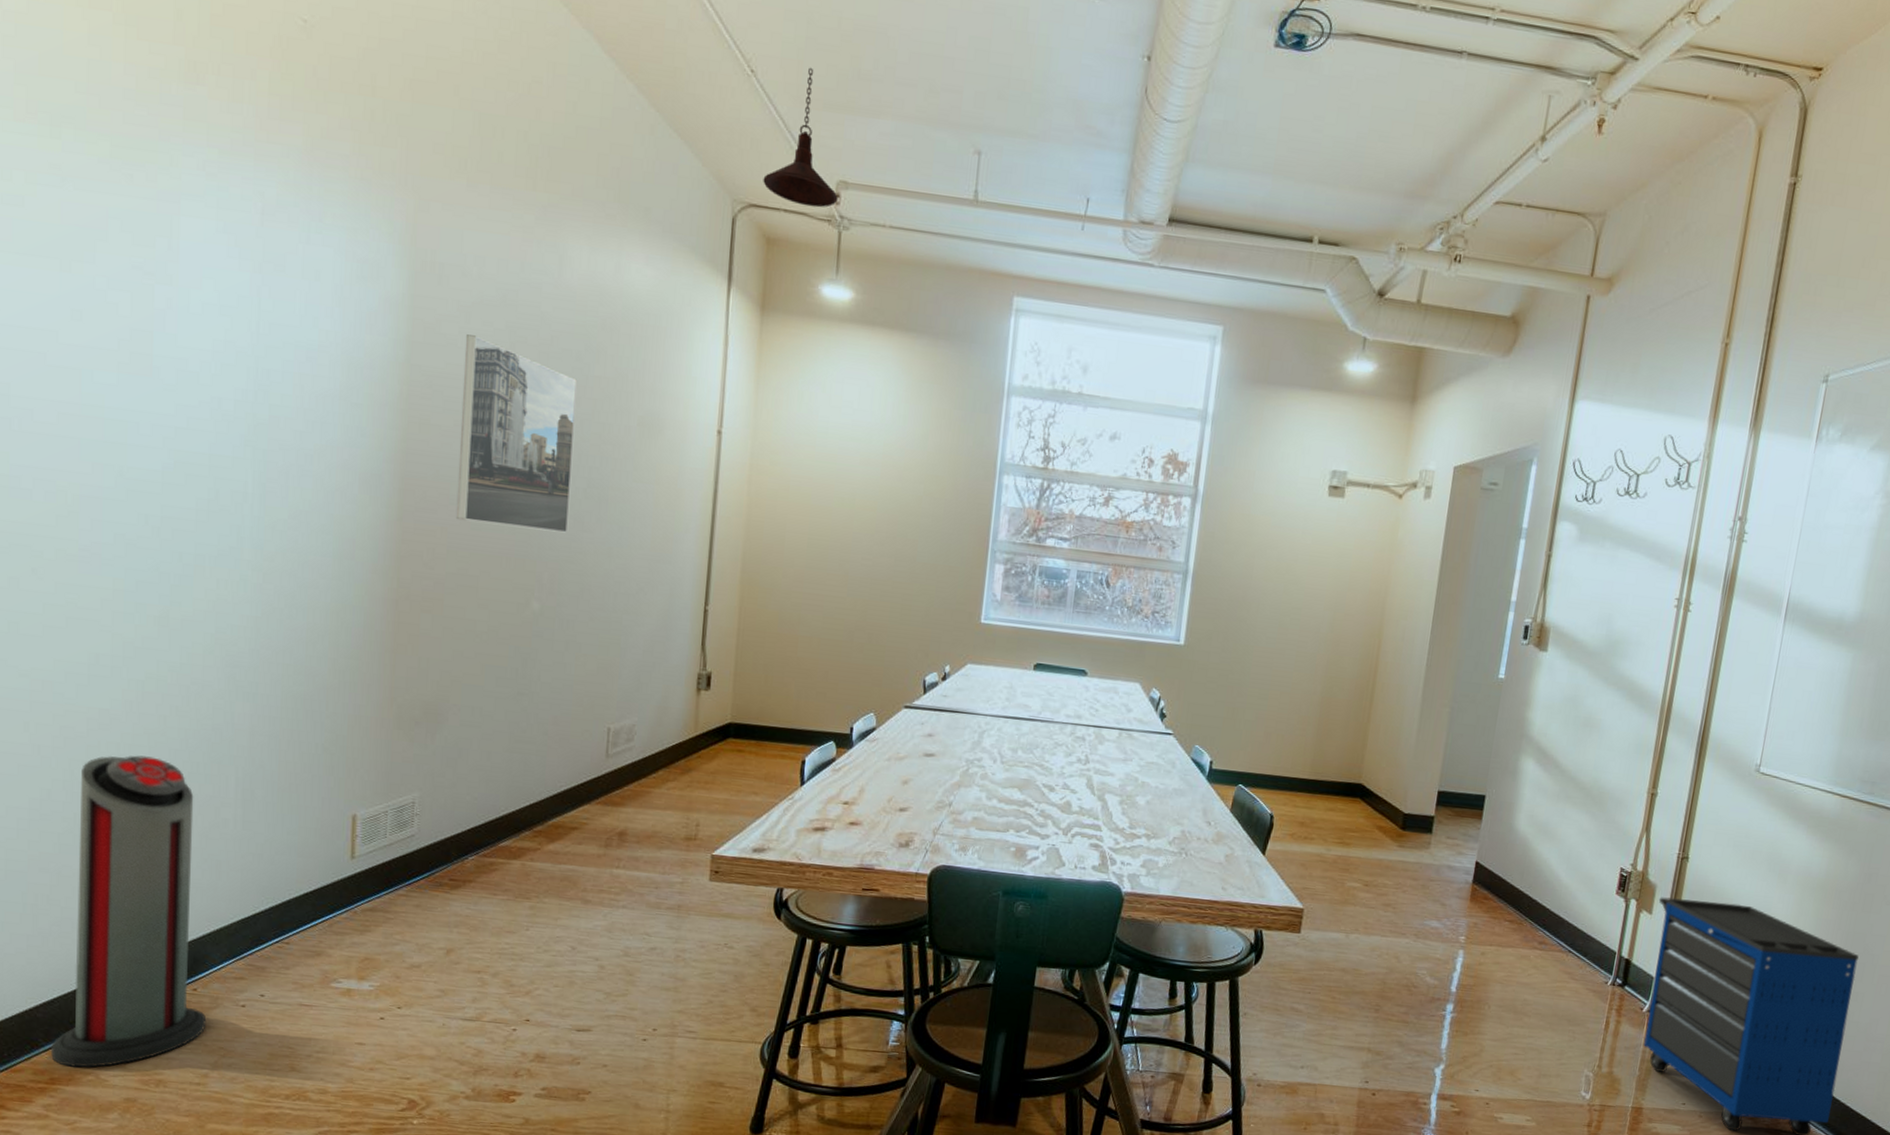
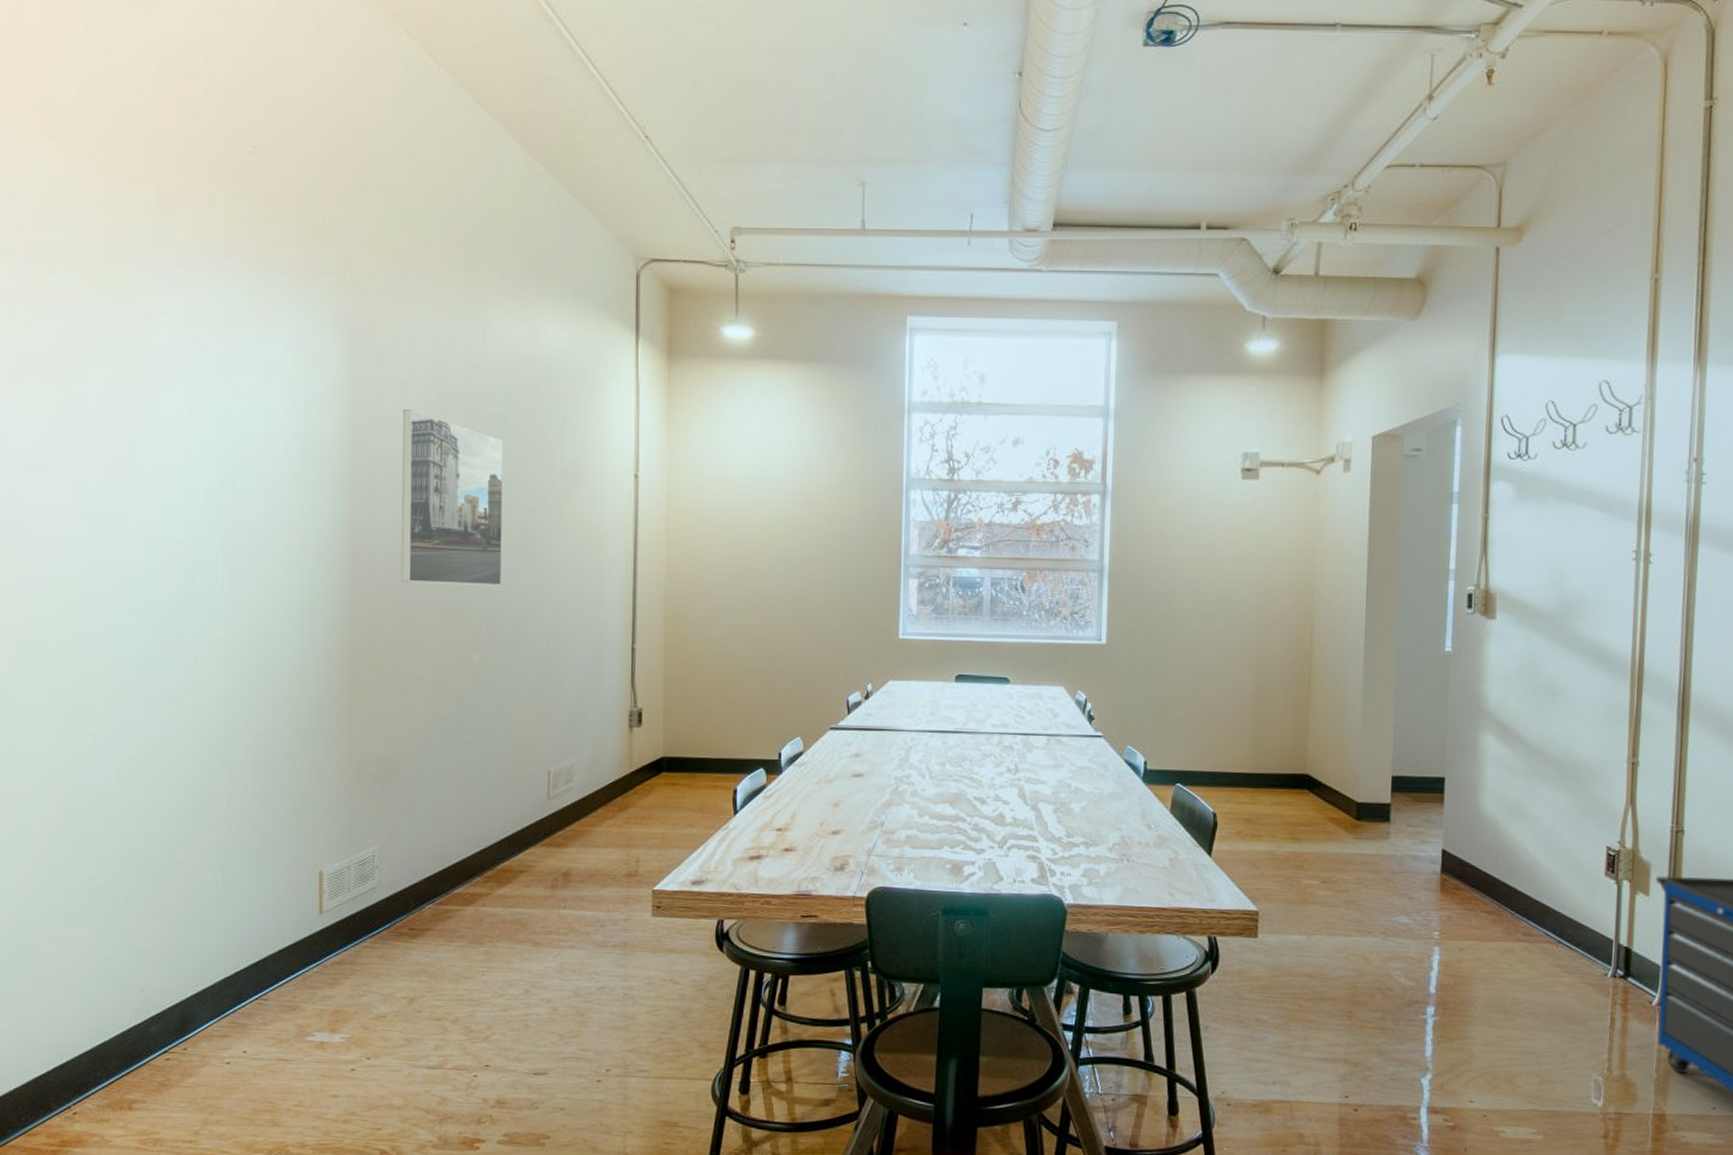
air purifier: present [51,755,207,1068] -> none [62,827,196,1130]
pendant light: present [763,67,838,208] -> none [662,126,733,255]

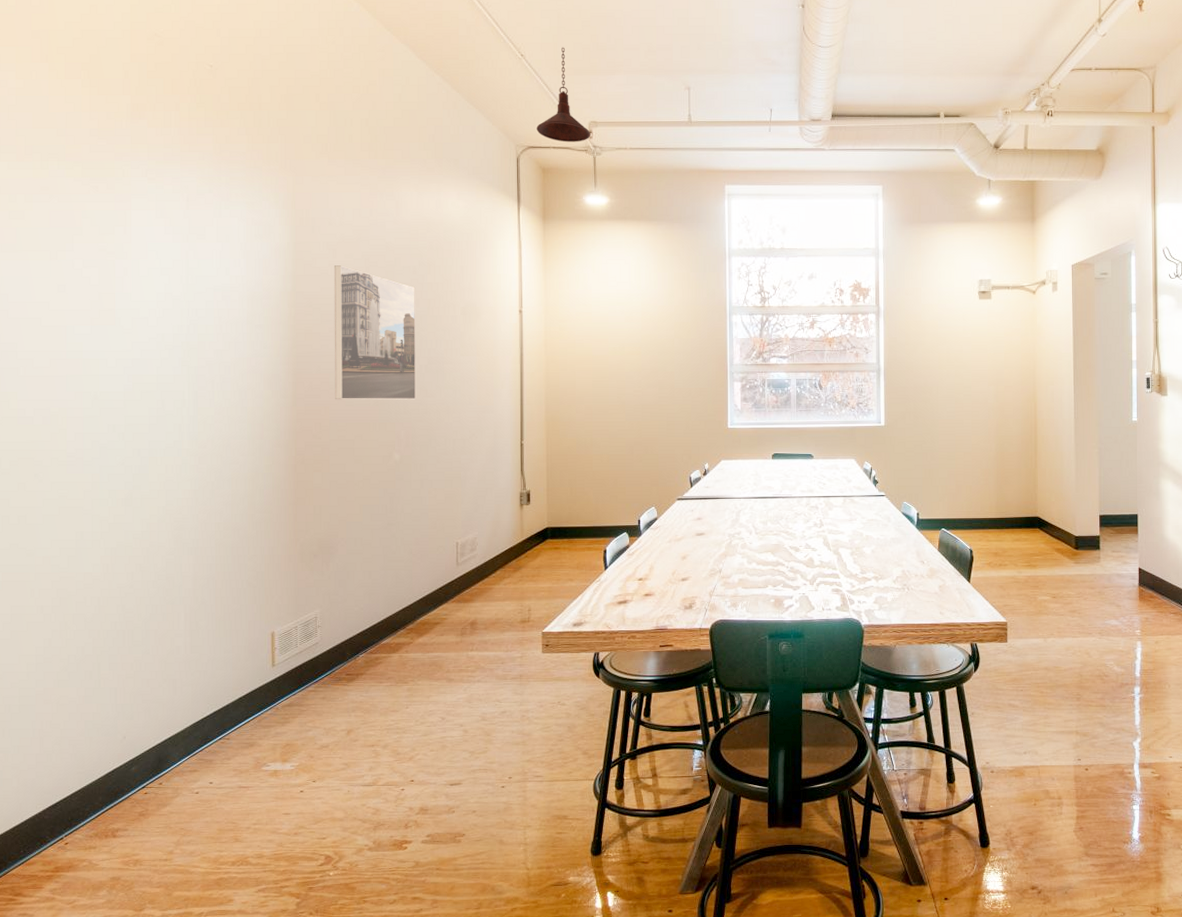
pendant light: none [662,126,733,255] -> present [536,47,591,143]

